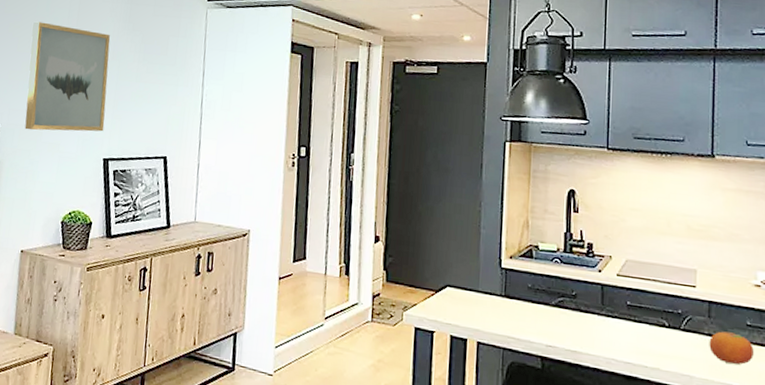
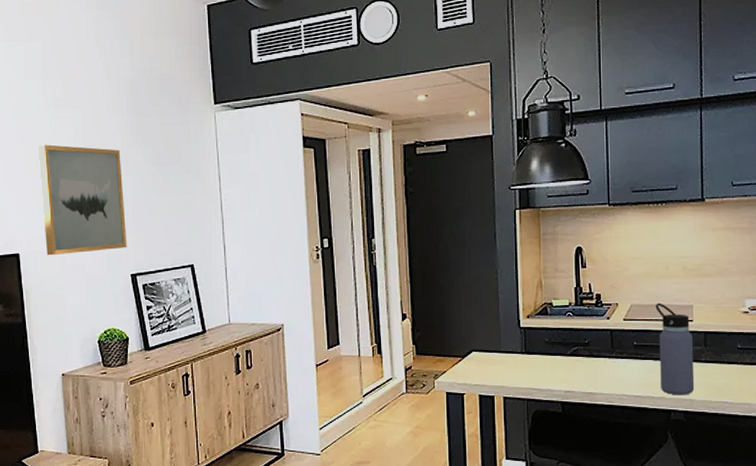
water bottle: none [654,261,696,370] -> present [655,303,695,395]
fruit: present [709,331,754,365] -> none [706,357,744,383]

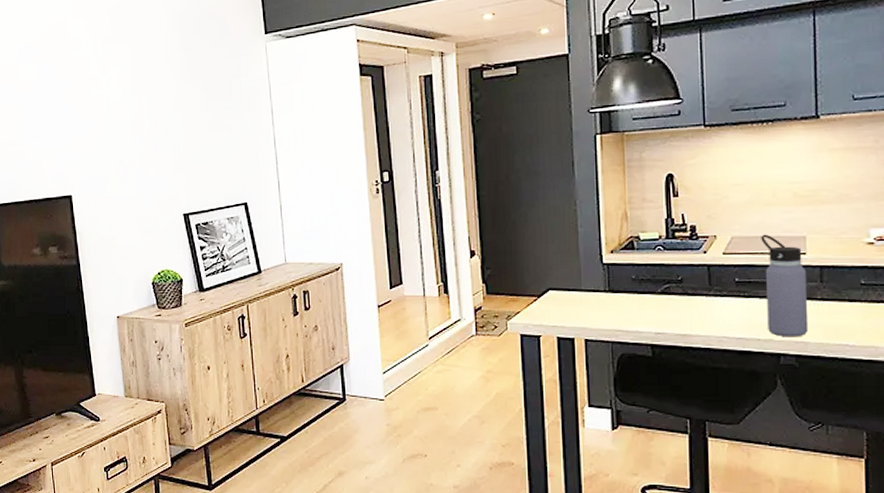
wall art: present [38,144,127,256] -> none [87,83,179,197]

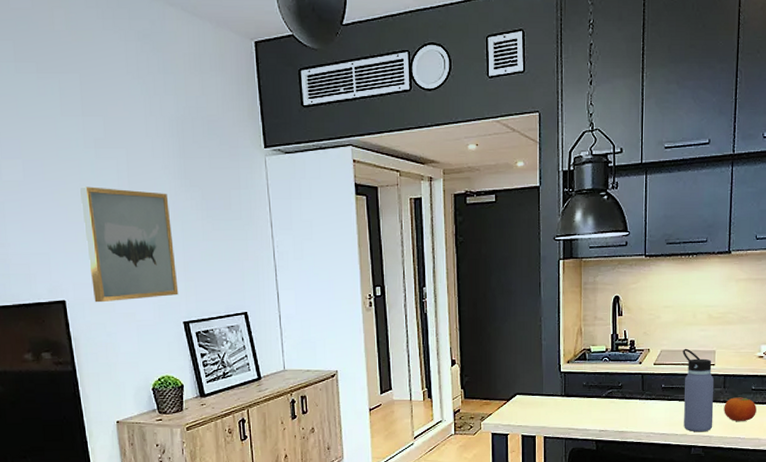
wall art: none [87,83,179,197] -> present [79,187,179,303]
fruit: none [822,294,869,324] -> present [724,397,757,421]

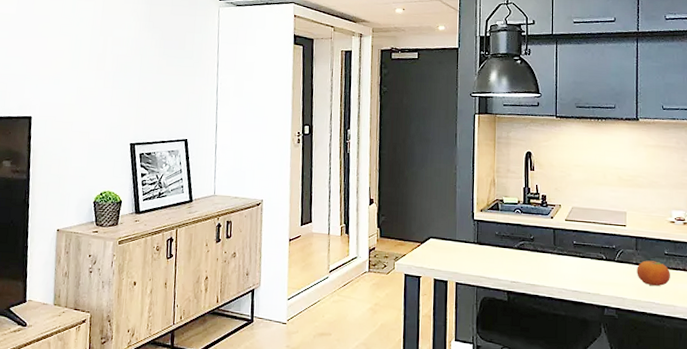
wall art: present [79,187,179,303] -> none [56,22,133,121]
water bottle: present [683,348,714,432] -> none [594,207,626,294]

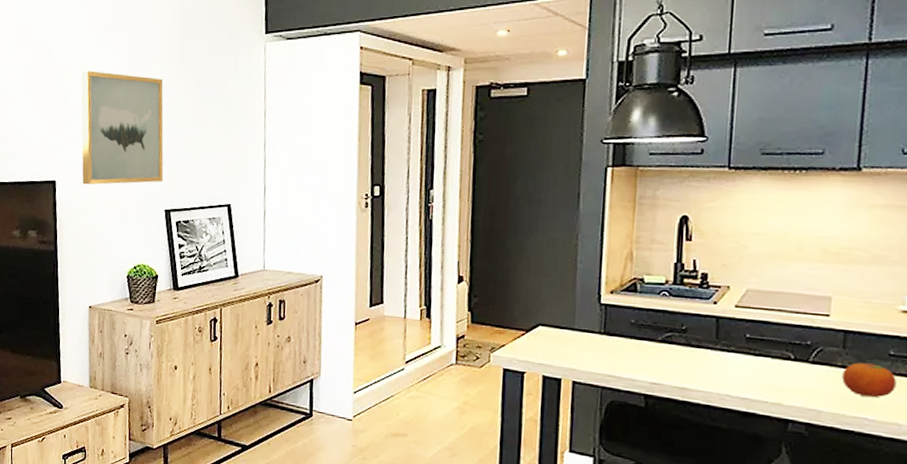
wall art: none [56,22,133,121] -> present [80,70,164,185]

